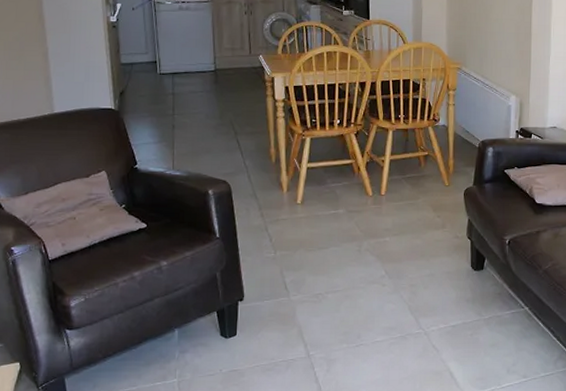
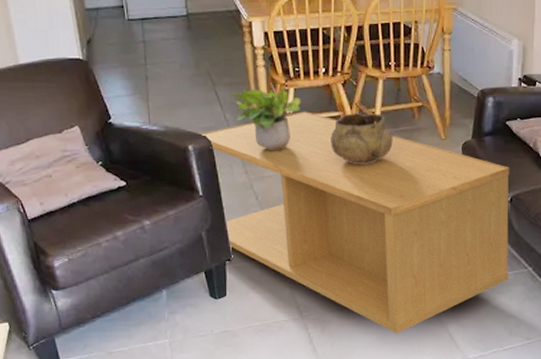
coffee table: none [219,159,508,373] -> present [198,111,510,334]
potted plant: none [250,136,317,196] -> present [229,86,301,151]
decorative bowl: none [342,161,401,209] -> present [331,113,393,165]

